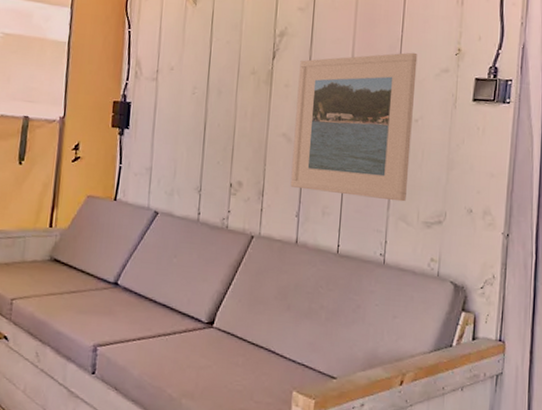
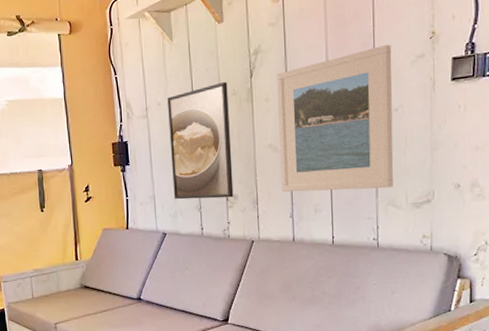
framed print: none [173,58,248,184] -> present [167,82,234,200]

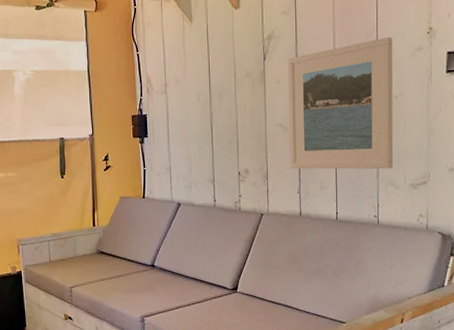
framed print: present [167,82,234,200] -> none [186,64,245,172]

